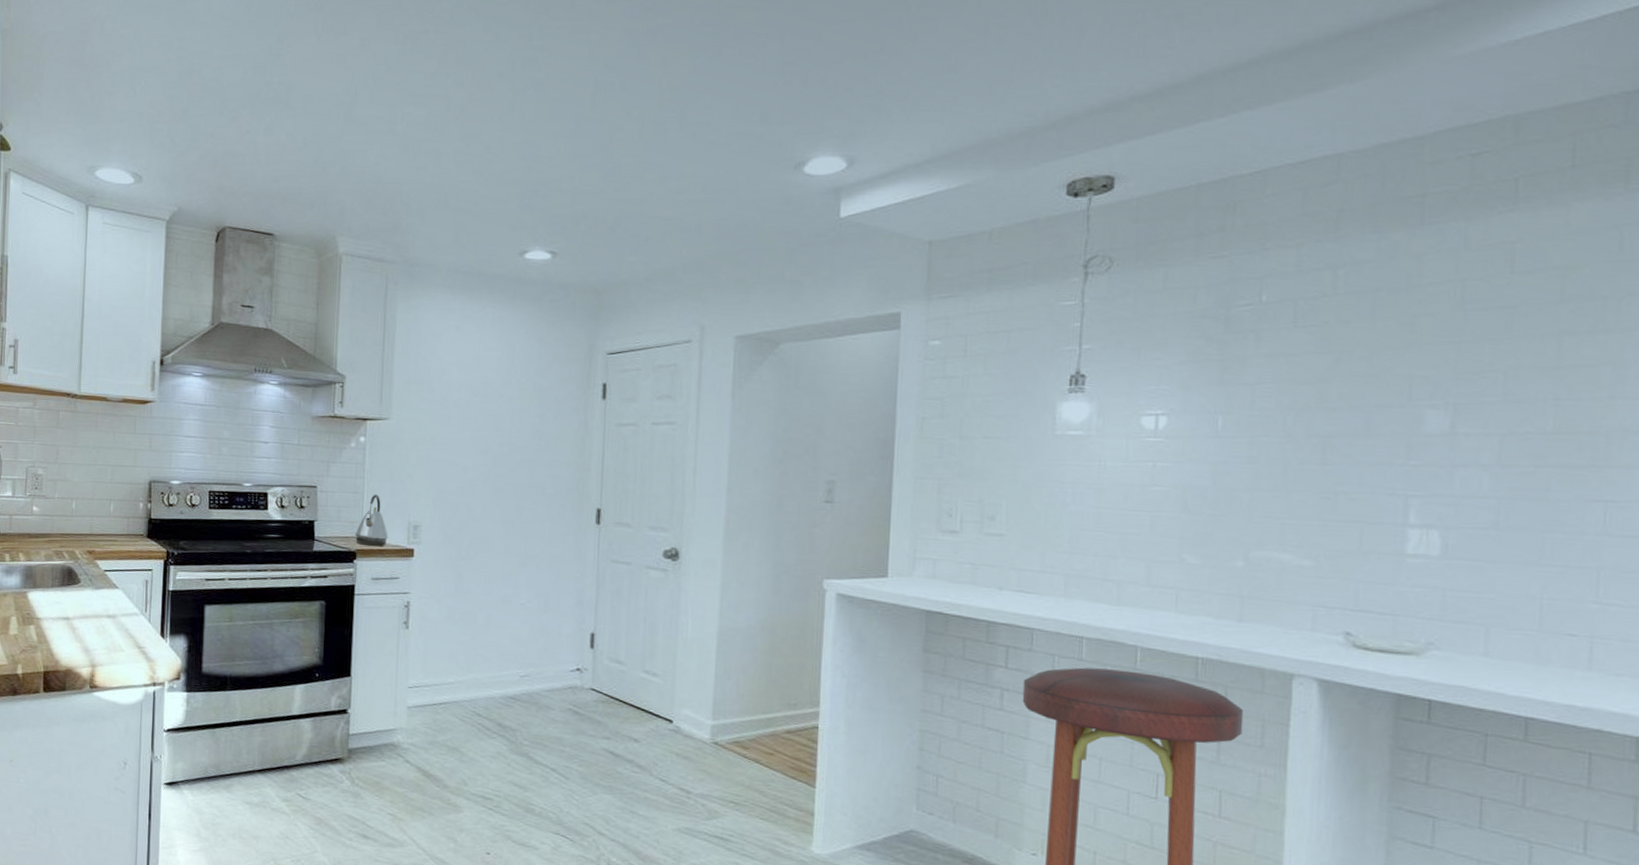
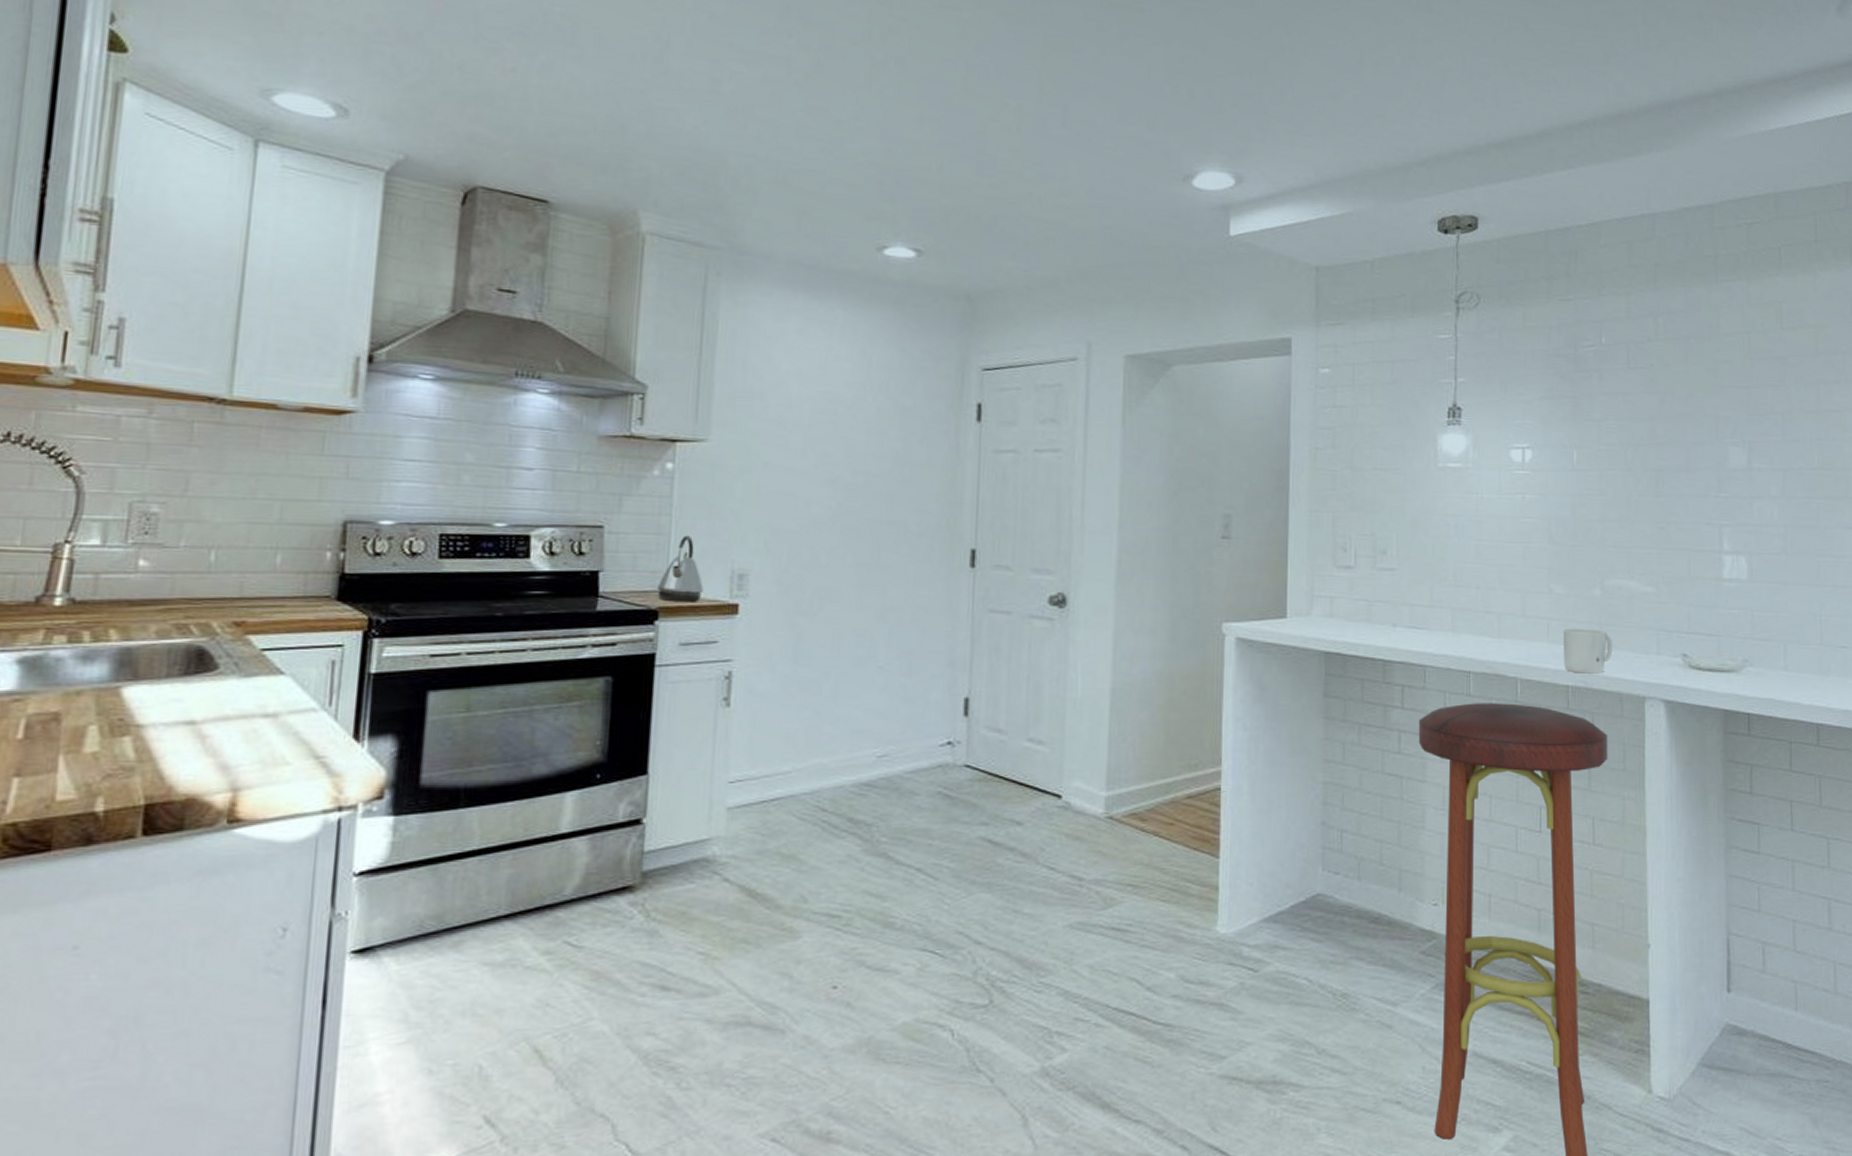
mug: none [1193,599,1256,647] -> present [1563,628,1613,674]

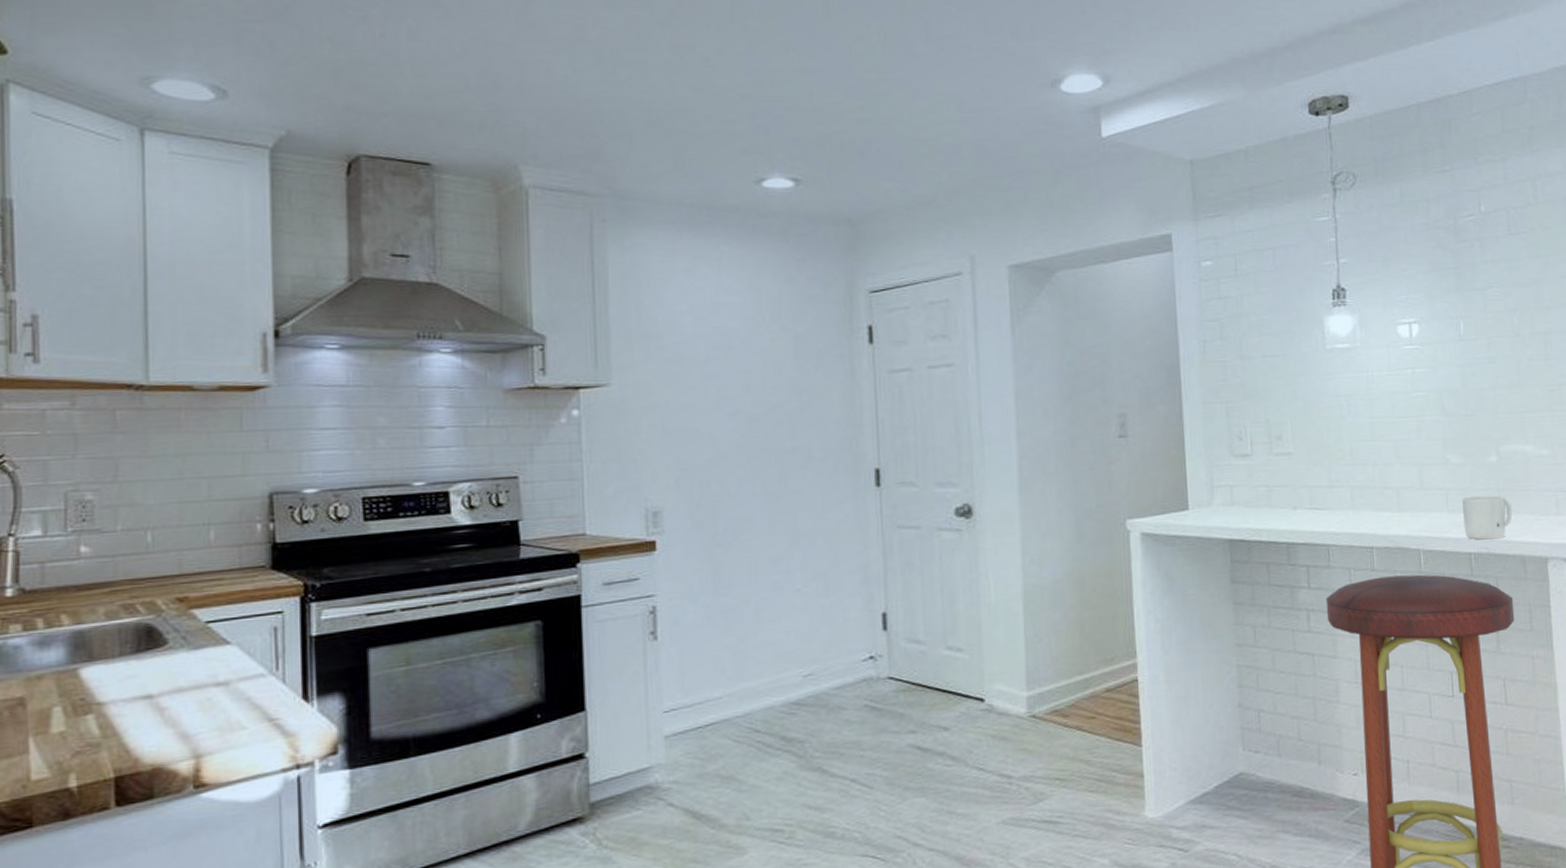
kettle: present [656,535,703,603] -> none [575,479,620,545]

